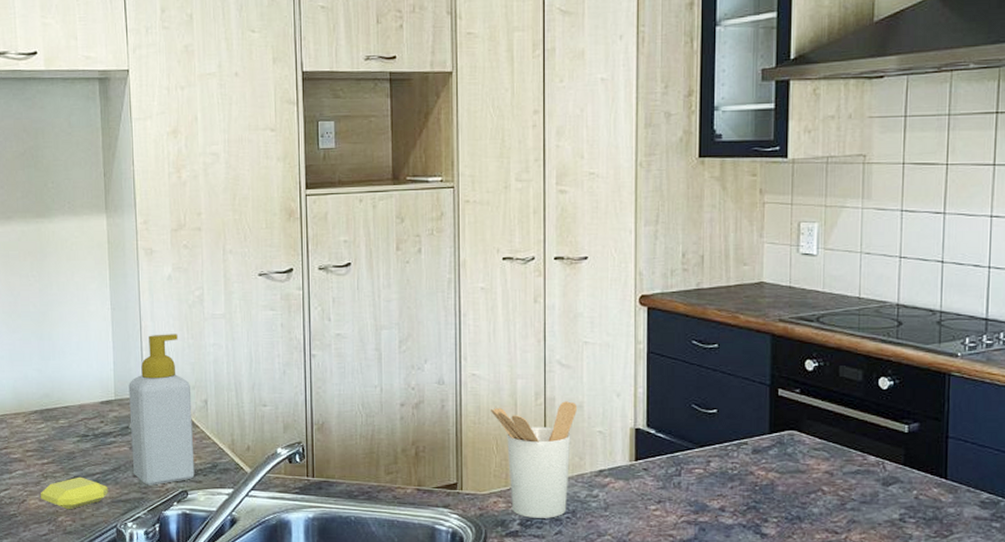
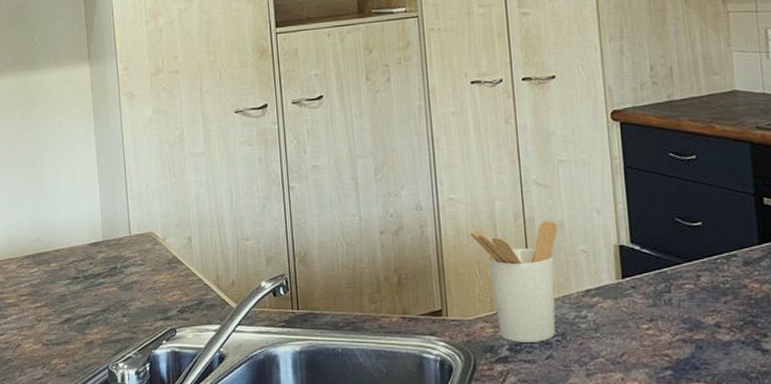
soap bar: present [41,476,108,510] -> none [35,319,99,353]
soap bottle: present [128,334,195,486] -> none [115,174,182,325]

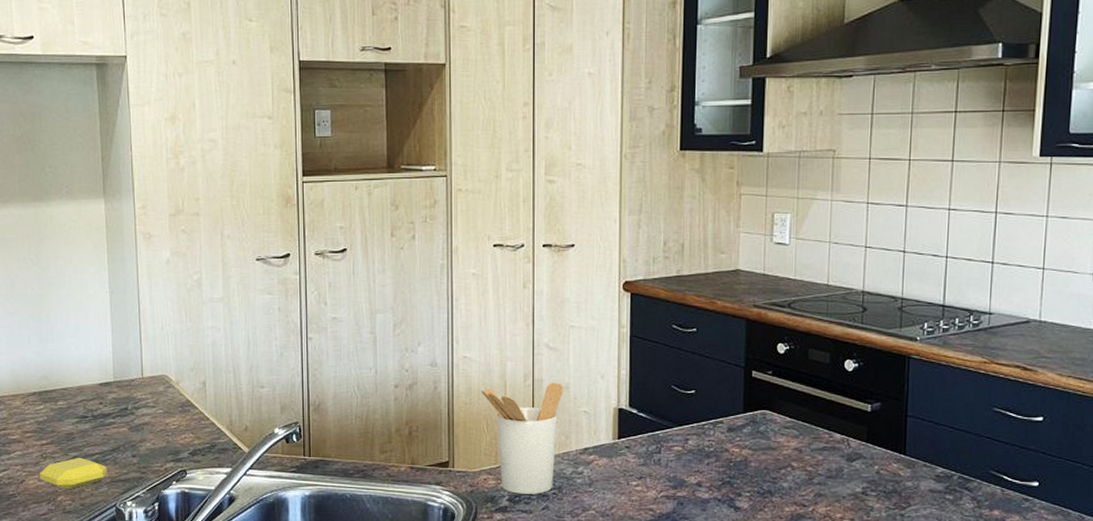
soap bar: none [35,319,99,353] -> present [40,457,107,490]

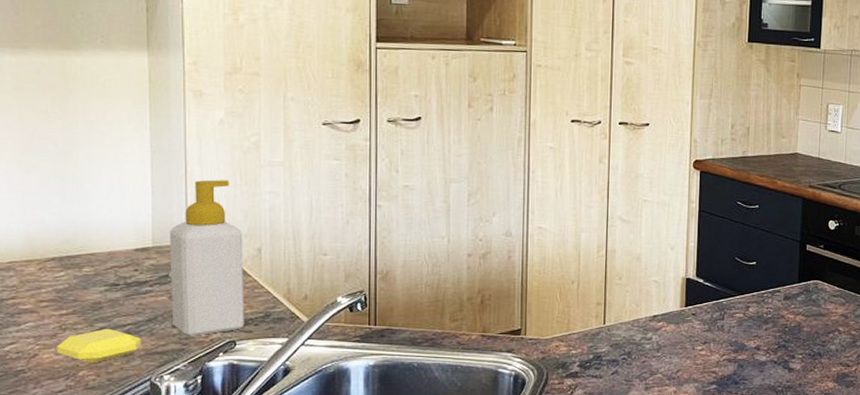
soap bottle: none [127,317,193,465] -> present [169,179,245,336]
utensil holder: present [482,382,564,494] -> none [556,253,636,360]

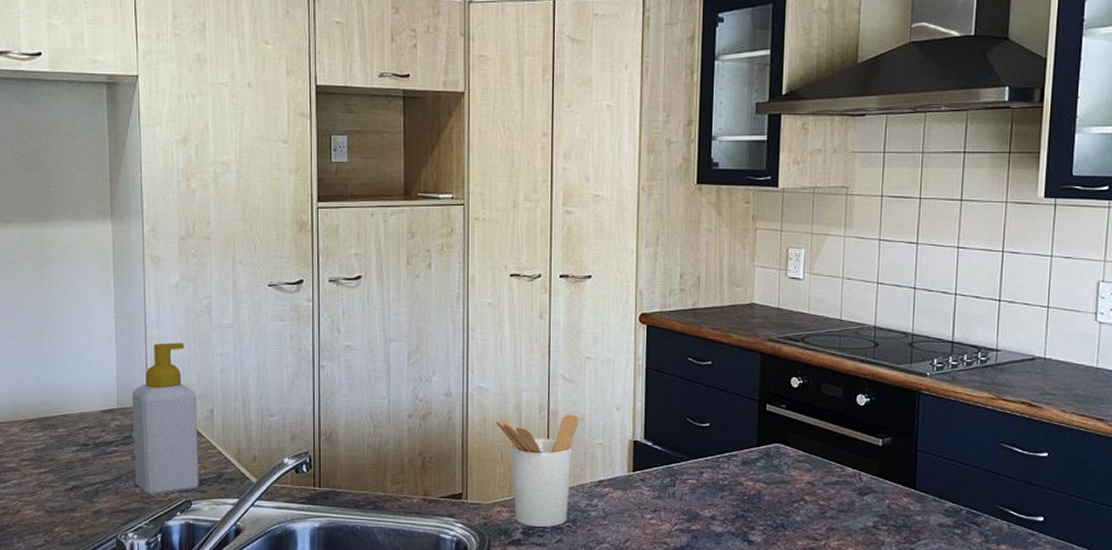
soap bar: present [57,328,141,364] -> none [37,486,108,521]
utensil holder: none [556,253,636,360] -> present [496,414,580,527]

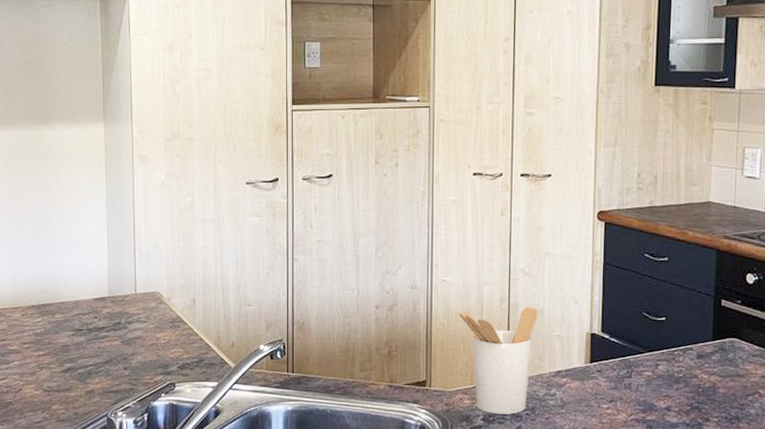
soap bottle: present [132,342,199,495] -> none [122,236,182,378]

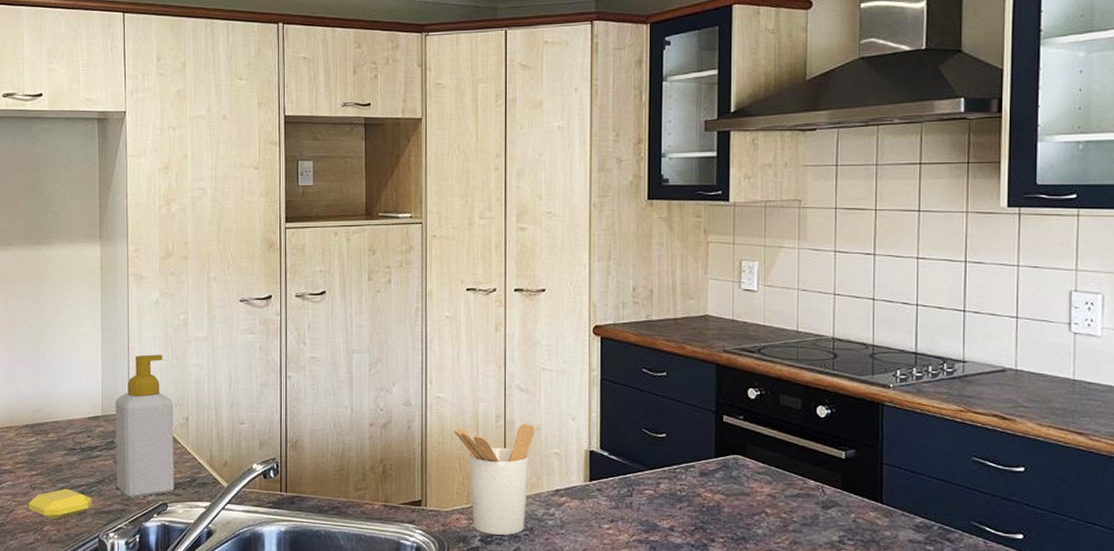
soap bar: none [36,368,100,399] -> present [28,488,92,520]
soap bottle: none [122,236,182,378] -> present [115,354,175,498]

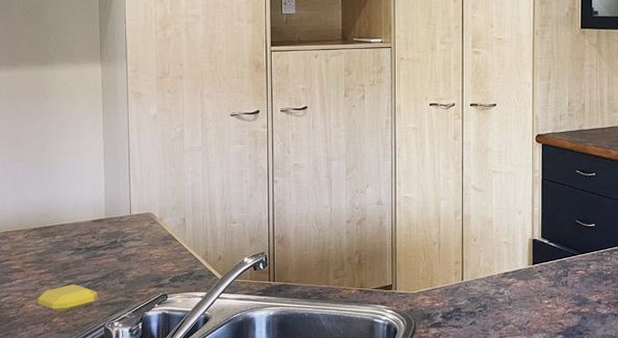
soap bottle: present [115,354,175,498] -> none [118,163,174,290]
utensil holder: present [454,424,536,535] -> none [420,218,488,312]

